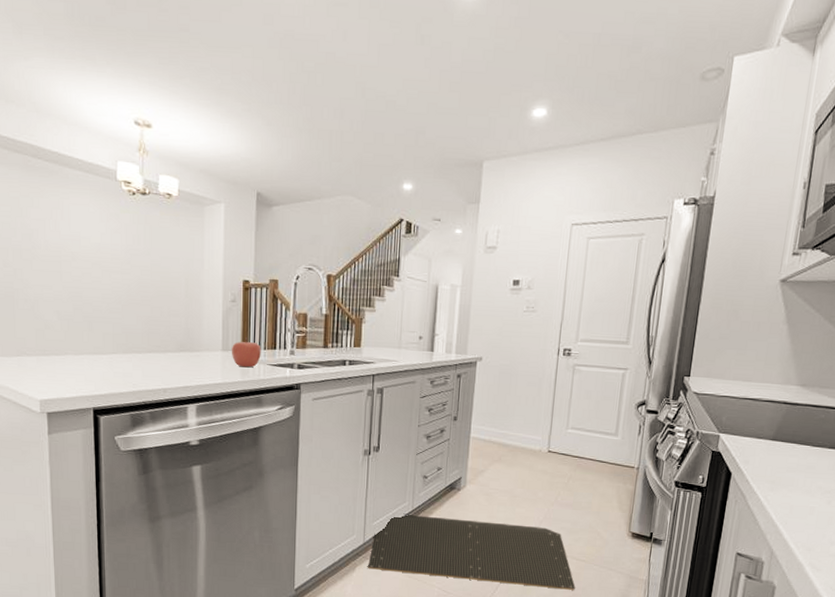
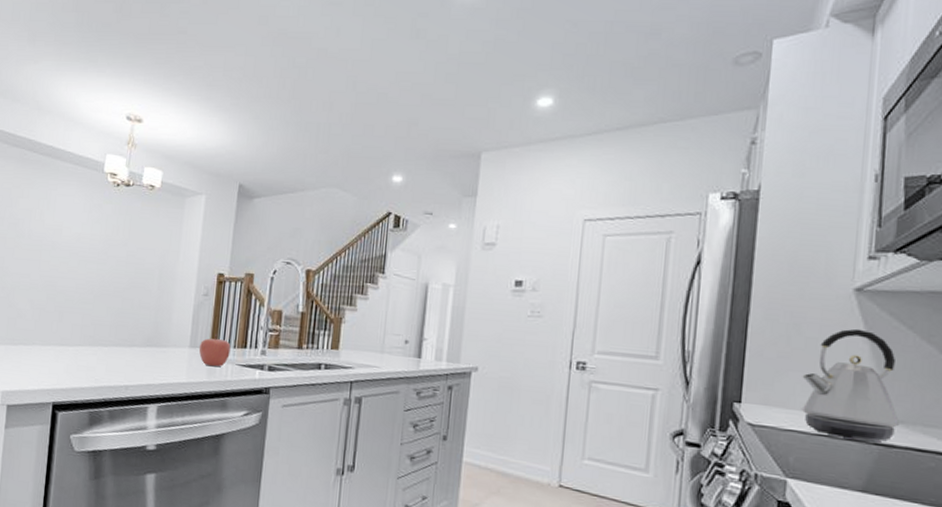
kettle: none [735,313,805,402] -> present [802,328,899,442]

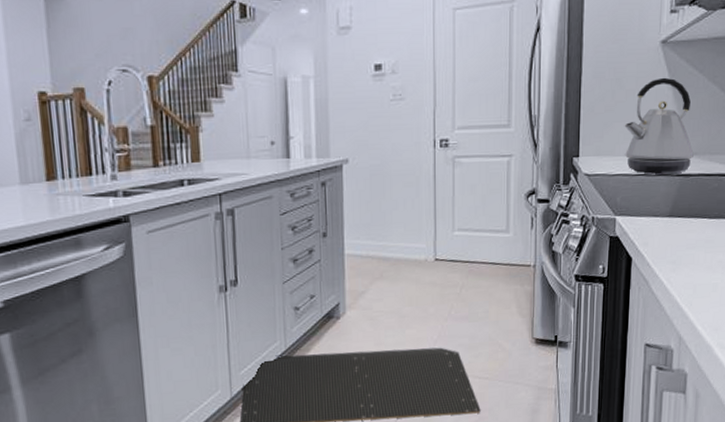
fruit: present [199,334,231,367] -> none [32,164,74,203]

